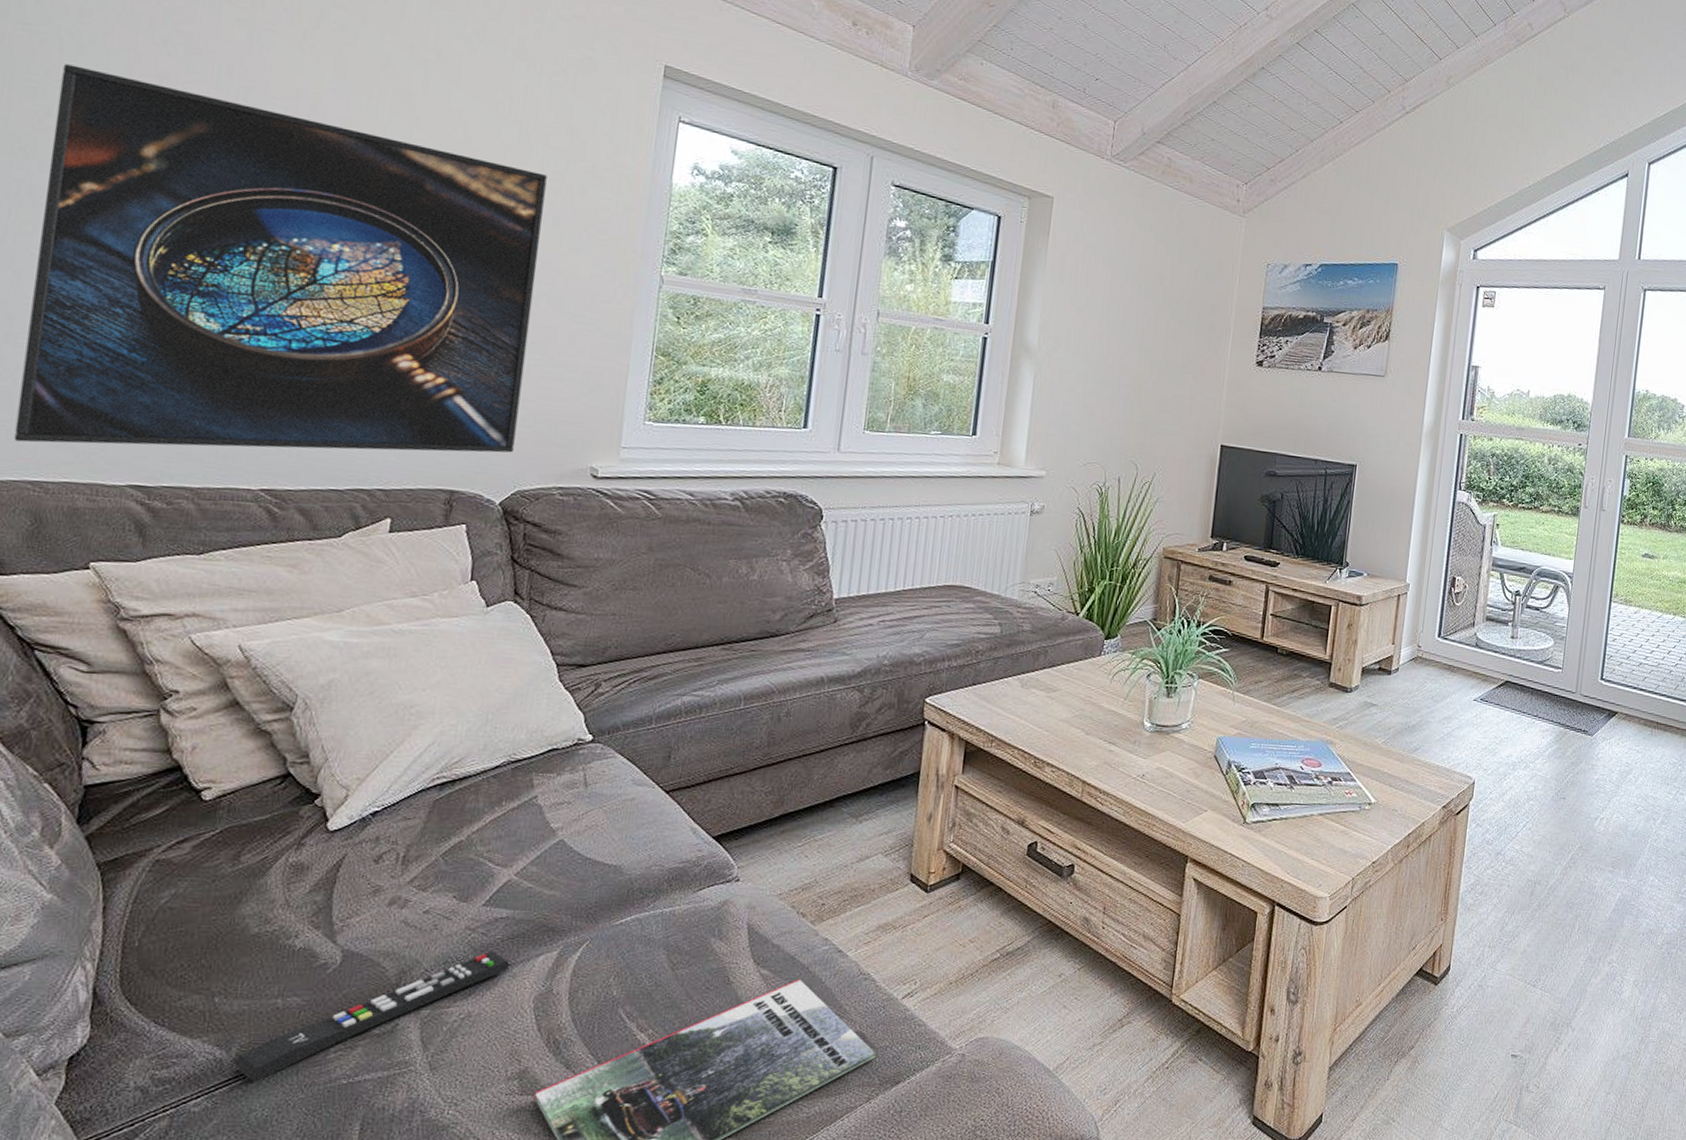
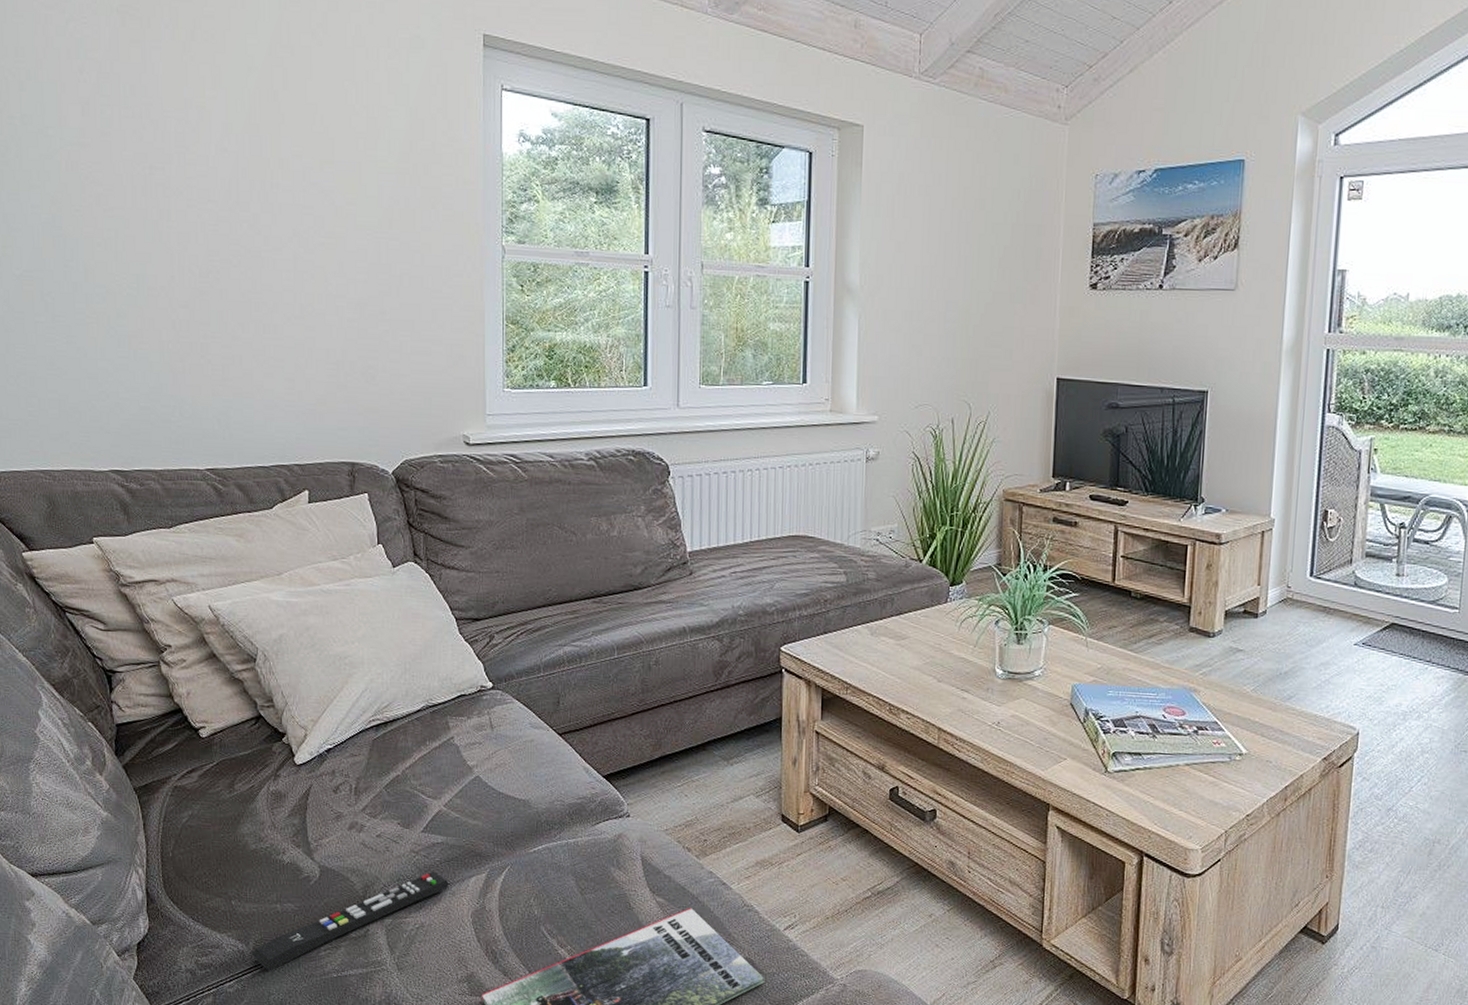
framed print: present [14,64,547,453] -> none [11,101,397,438]

